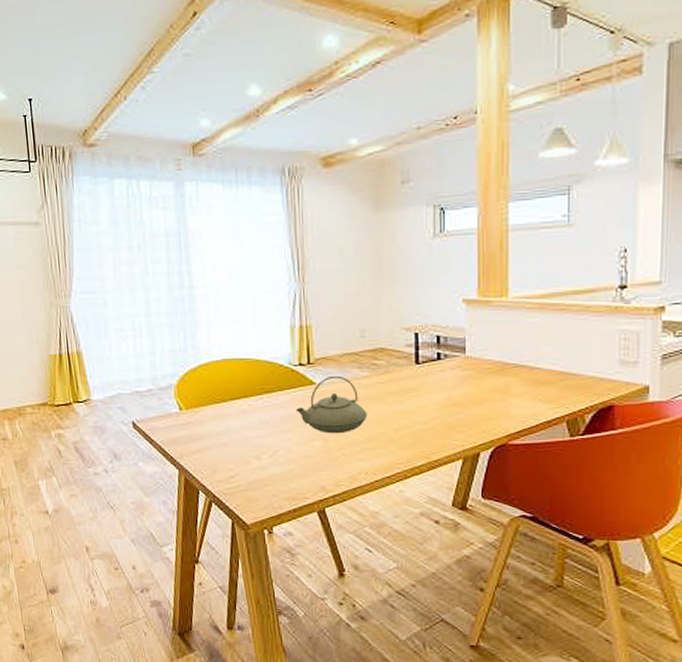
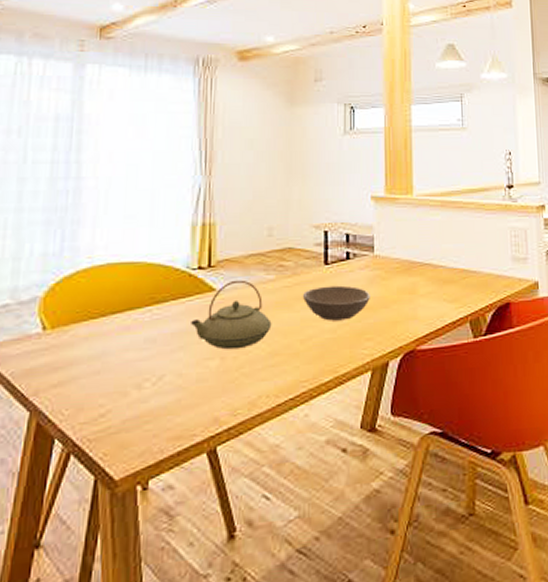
soup bowl: none [394,383,462,414] -> present [302,285,370,321]

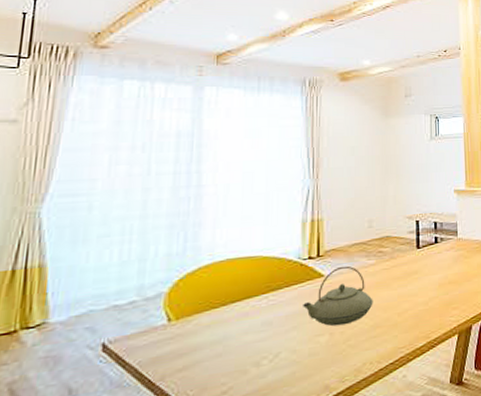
soup bowl: present [302,285,370,321] -> none [398,265,455,296]

